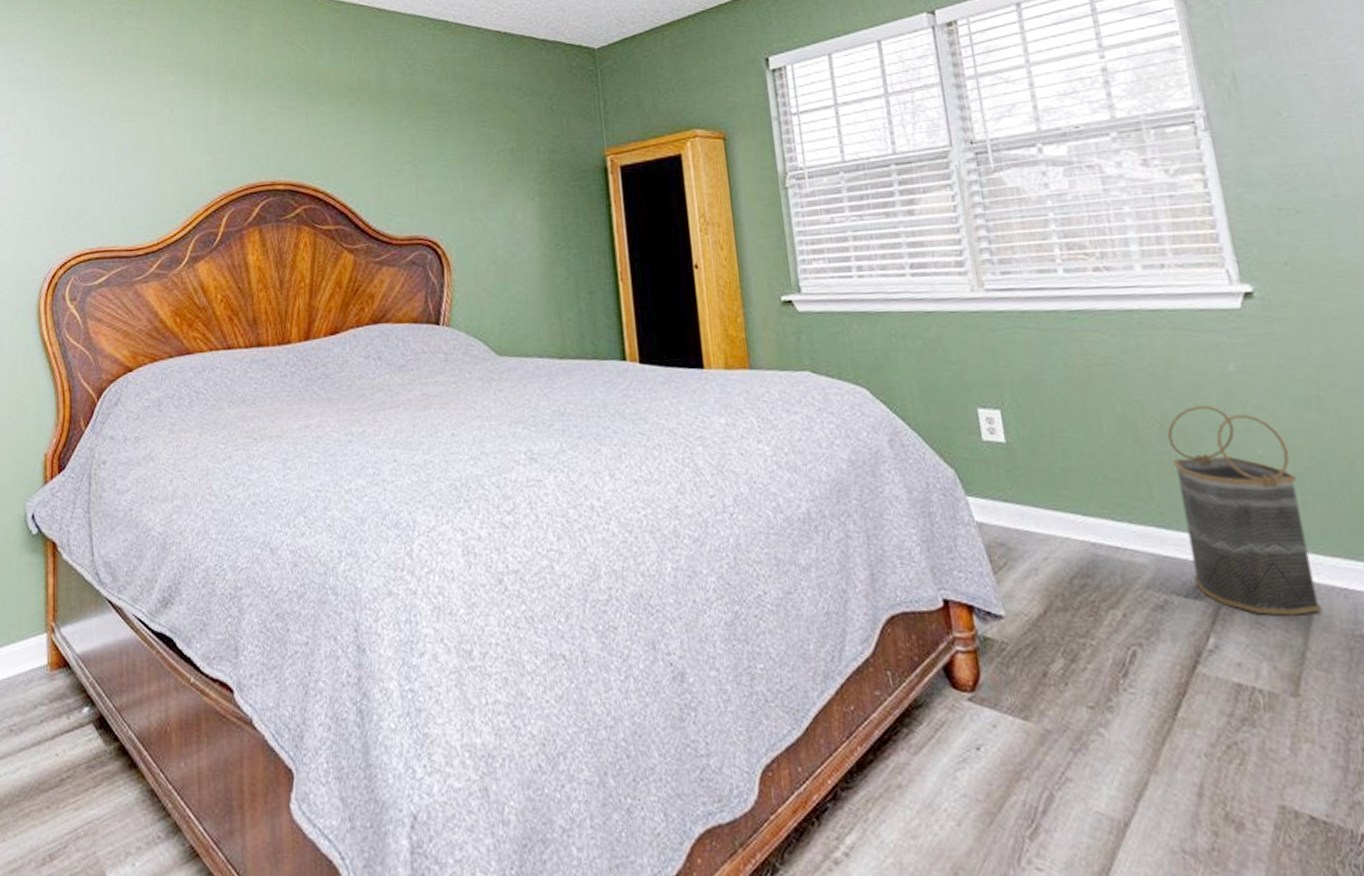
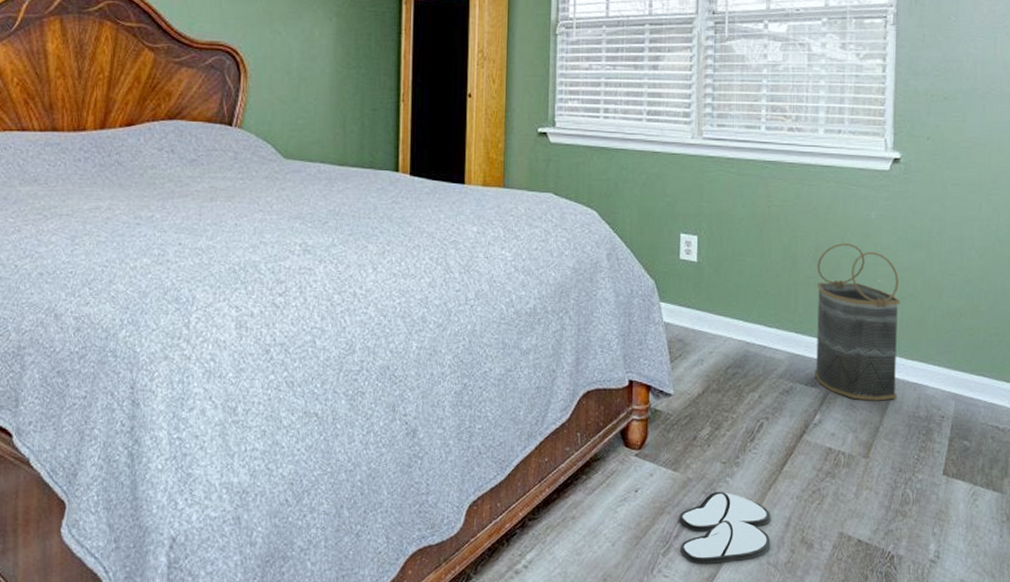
slippers: none [1042,747,1182,851] -> present [679,491,771,564]

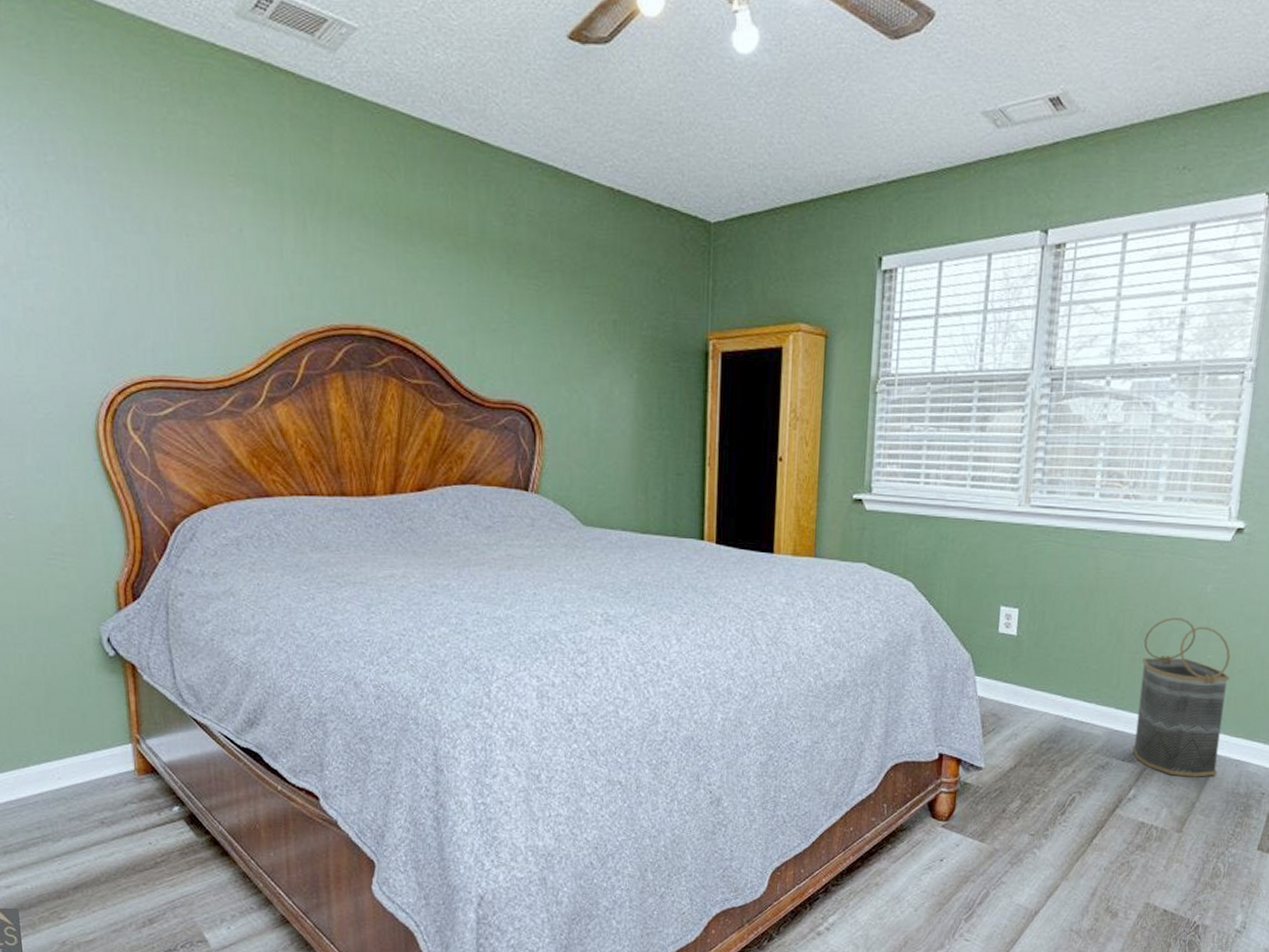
slippers: present [679,491,771,564] -> none [982,862,1077,929]

